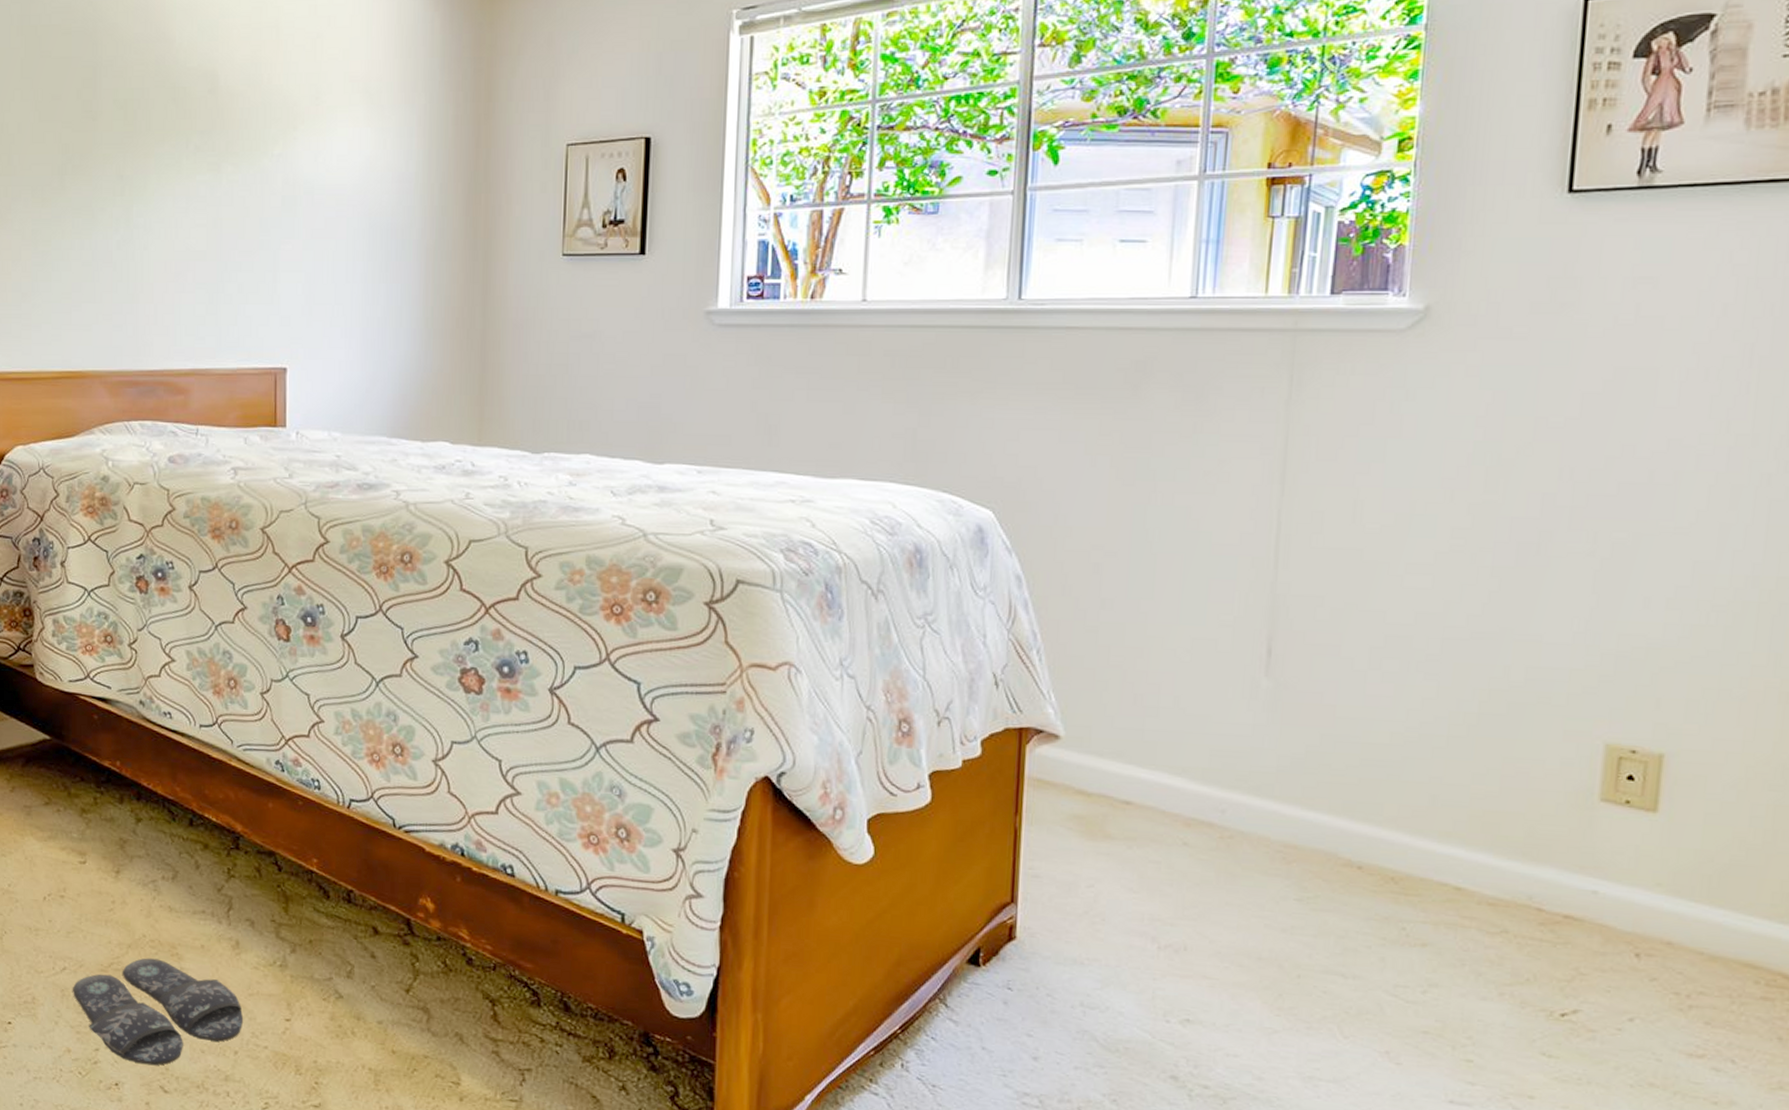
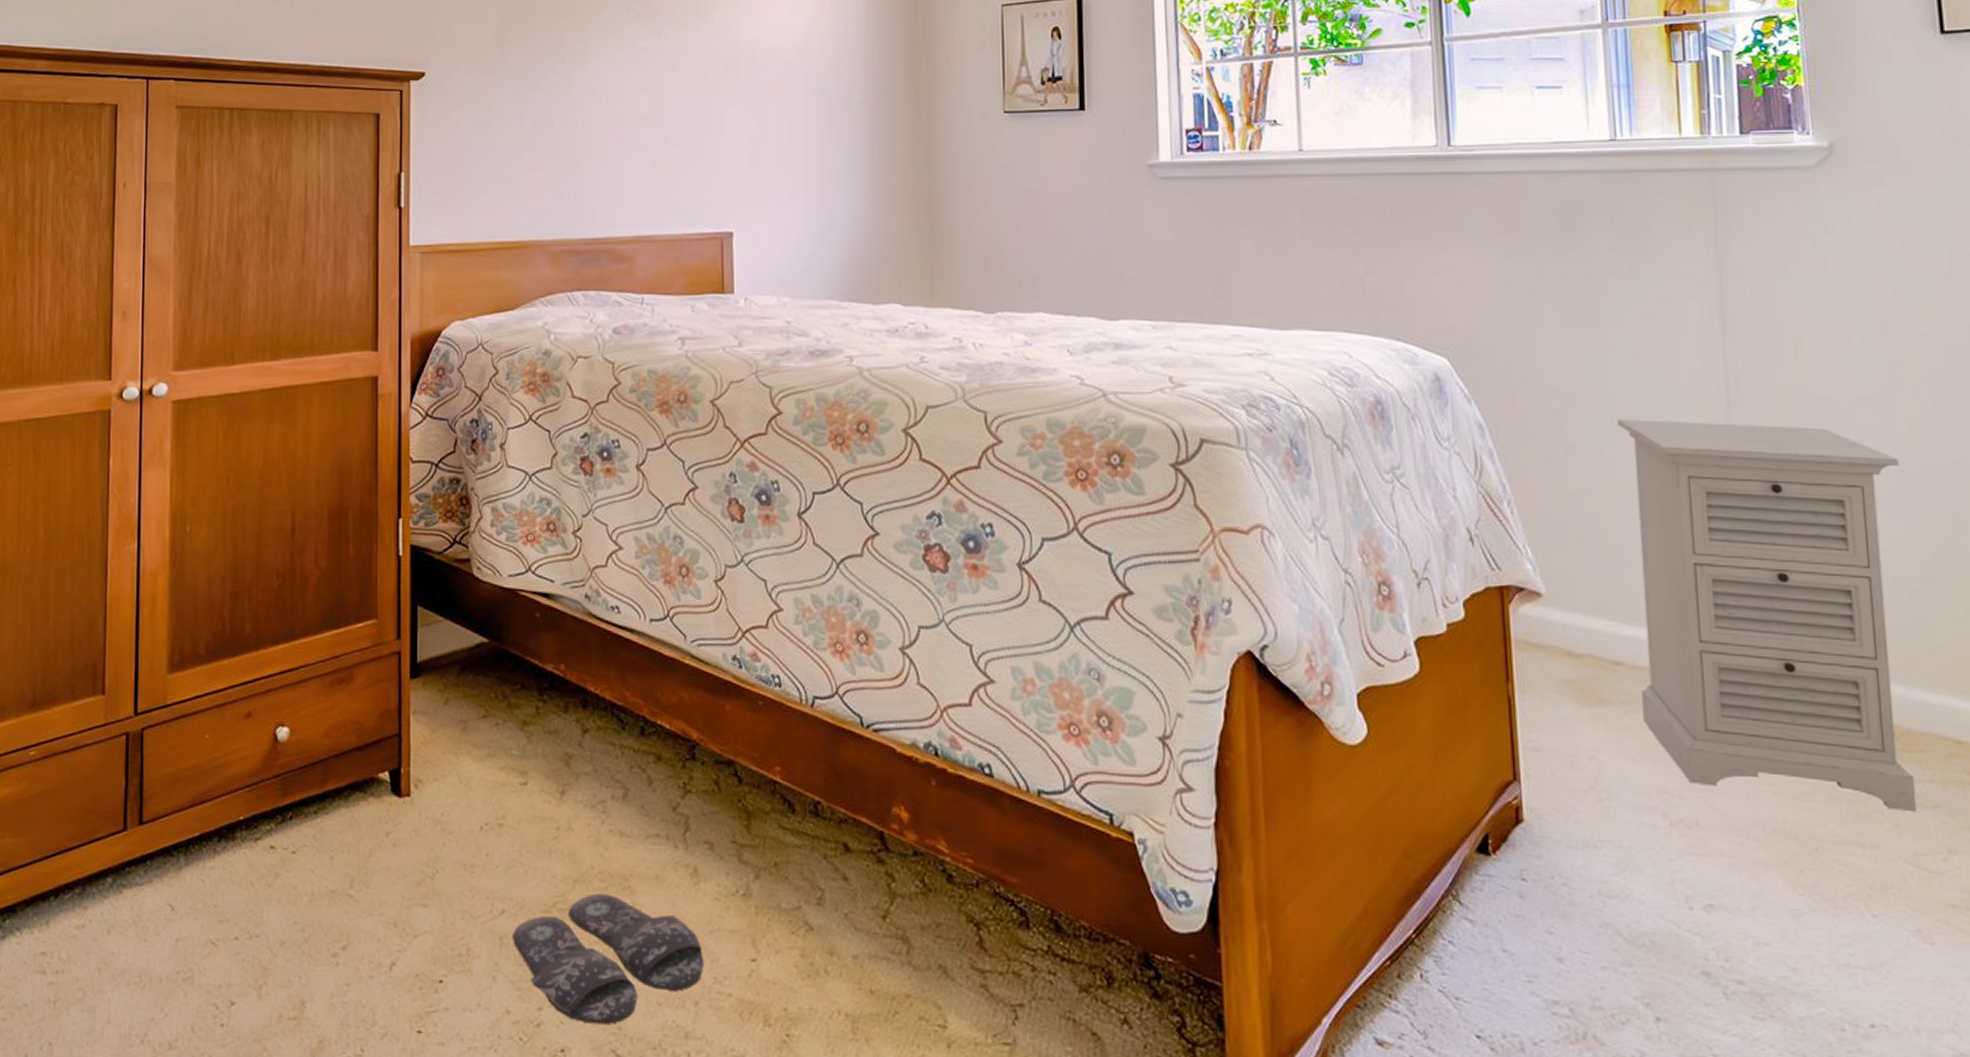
nightstand: none [1145,575,1444,949] -> present [1617,419,1917,813]

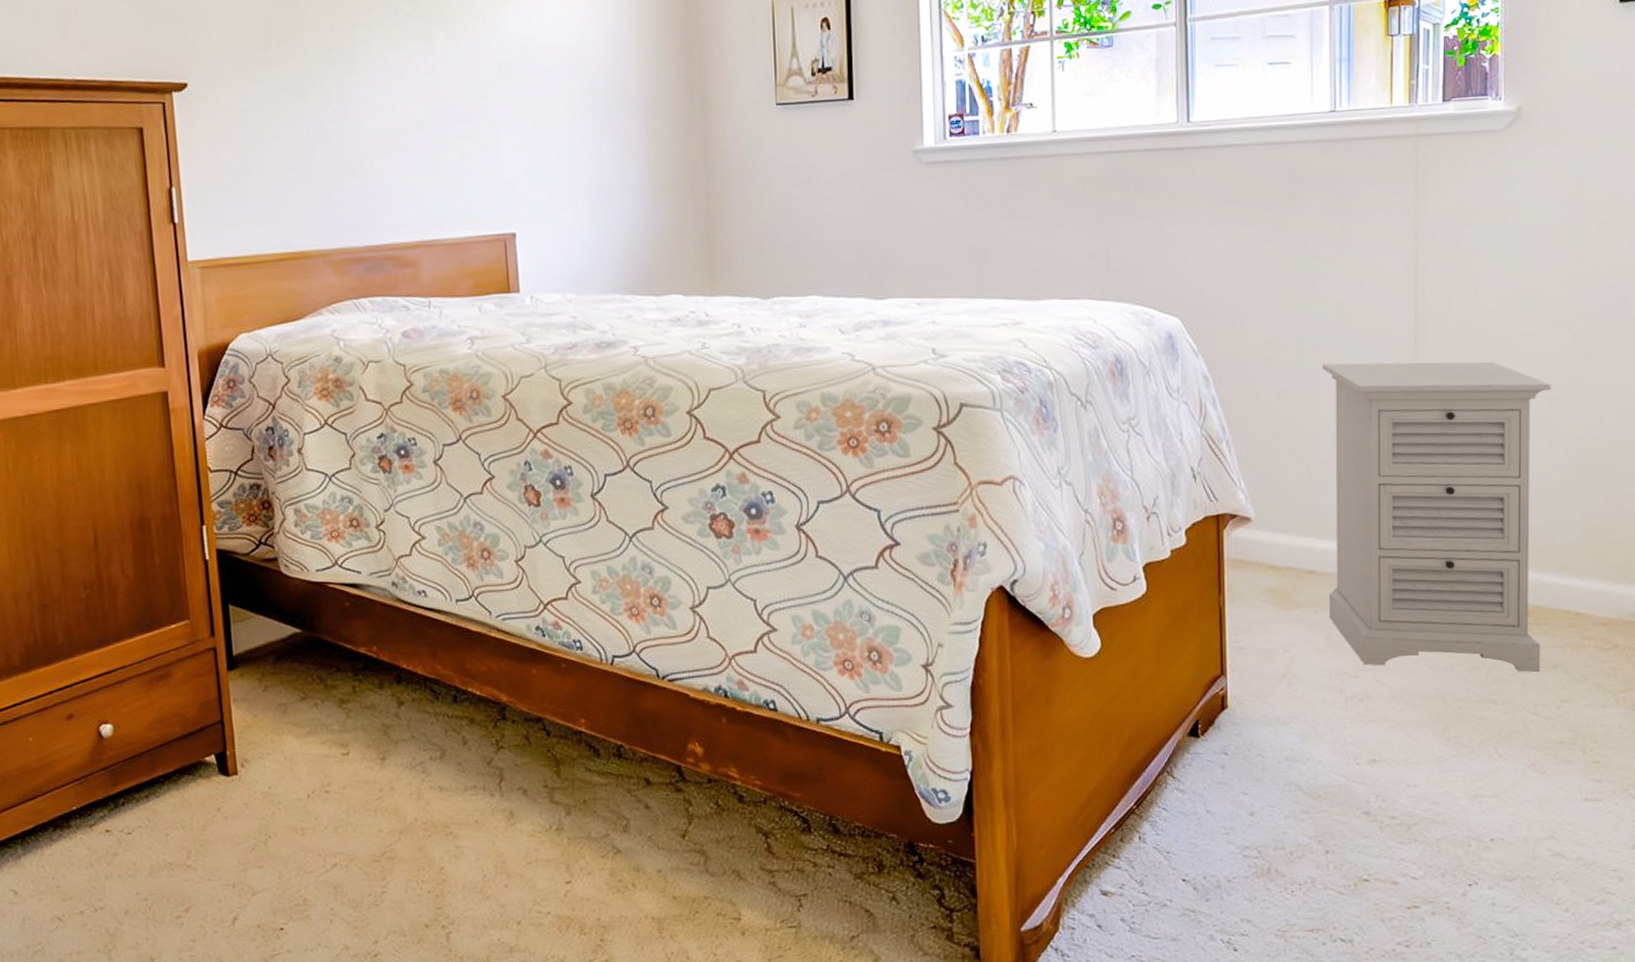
slippers: present [513,893,703,1024] -> none [346,841,523,949]

